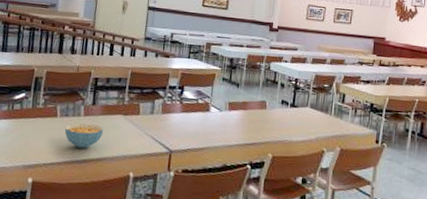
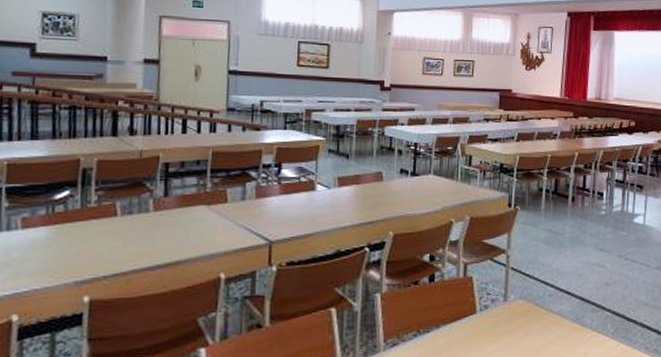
cereal bowl: present [64,123,104,148] -> none [128,221,182,251]

